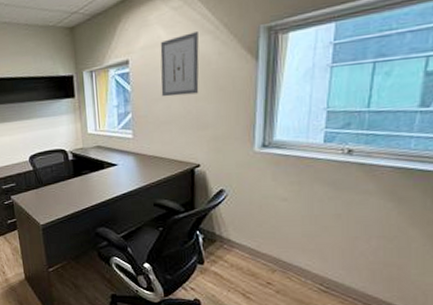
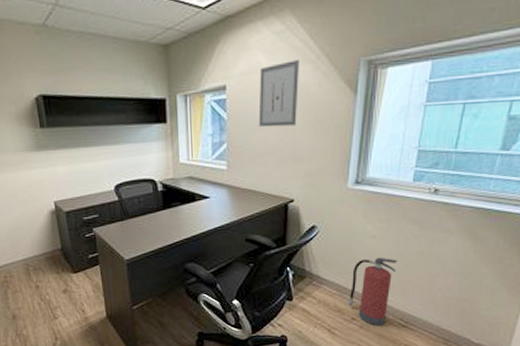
fire extinguisher: none [262,221,313,290] -> present [348,258,398,325]

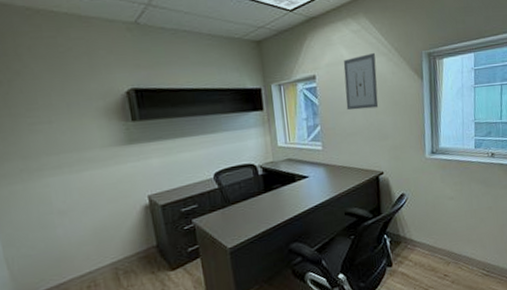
fire extinguisher: present [348,258,398,325] -> none [439,215,473,279]

